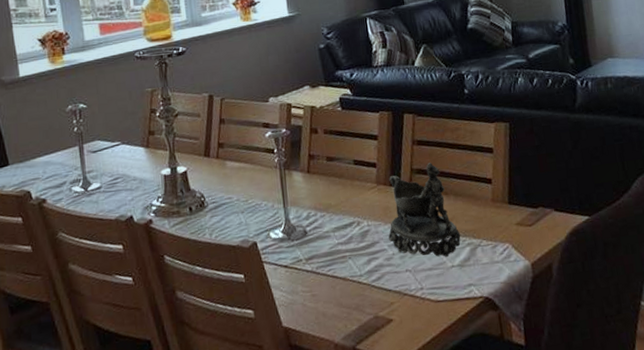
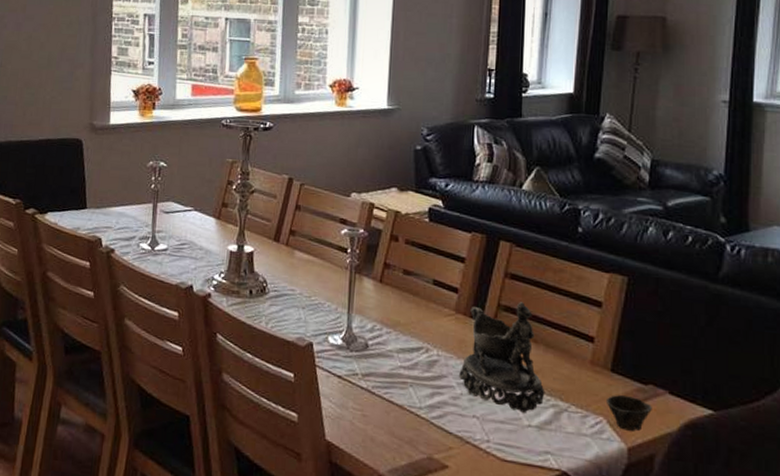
cup: none [508,220,544,250] -> present [605,395,652,431]

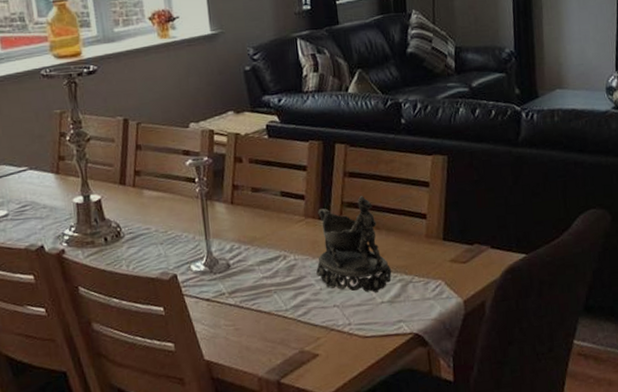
cup: present [605,395,652,431] -> none [441,257,479,287]

